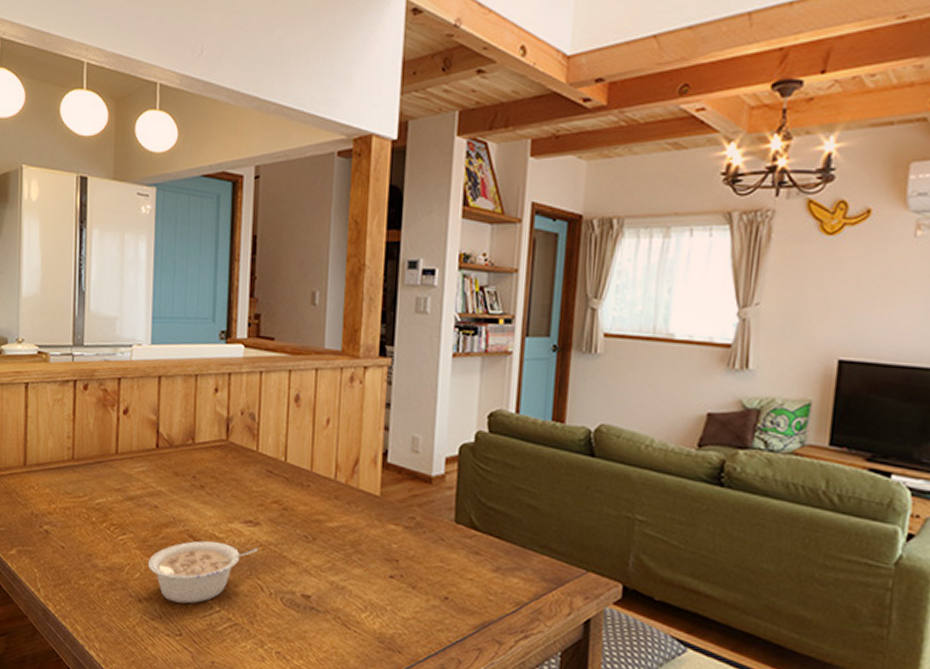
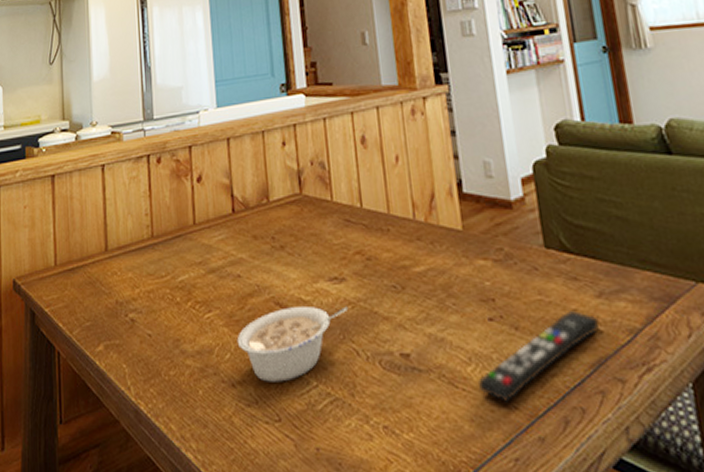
remote control: none [369,578,491,647] -> present [477,309,600,402]

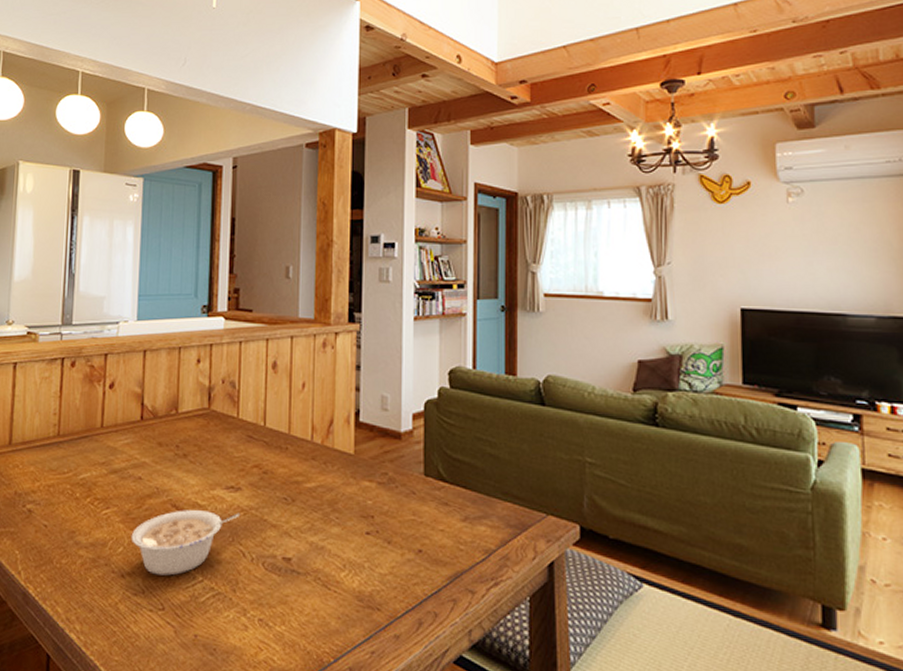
remote control: present [477,309,600,402] -> none [348,530,461,604]

